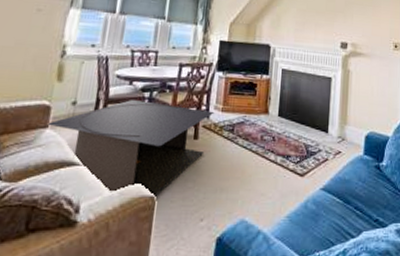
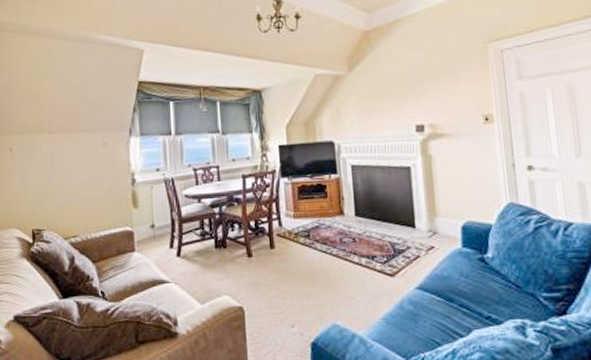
coffee table: present [49,100,215,198] -> none [135,216,287,308]

